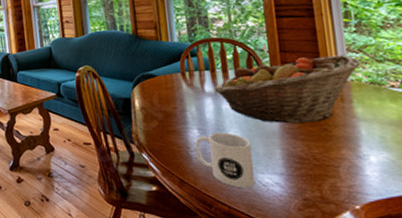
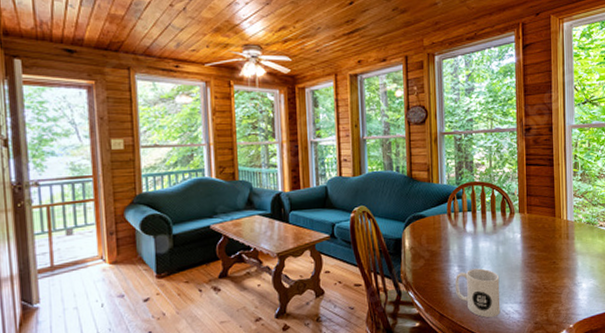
fruit basket: present [214,55,360,124] -> none [473,199,582,259]

